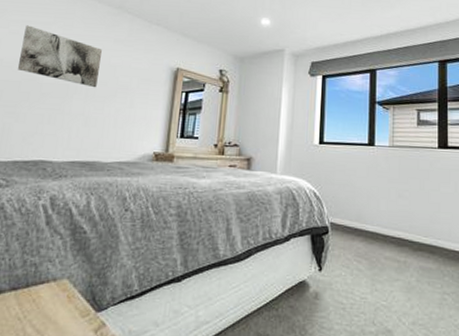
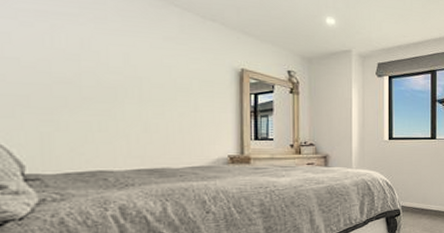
wall art: present [17,25,103,88] -> none [41,16,151,91]

